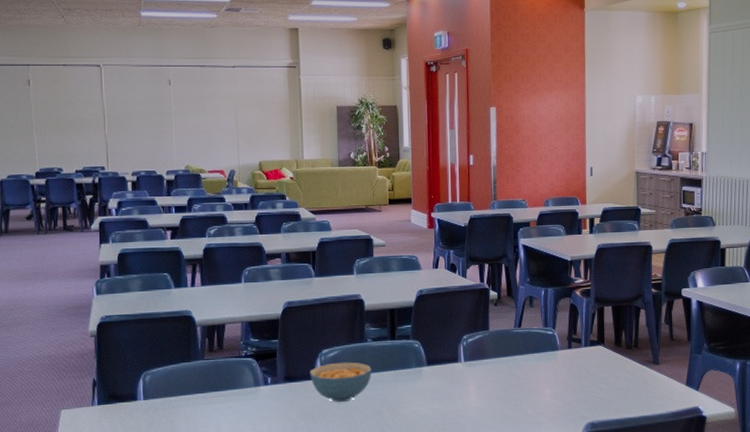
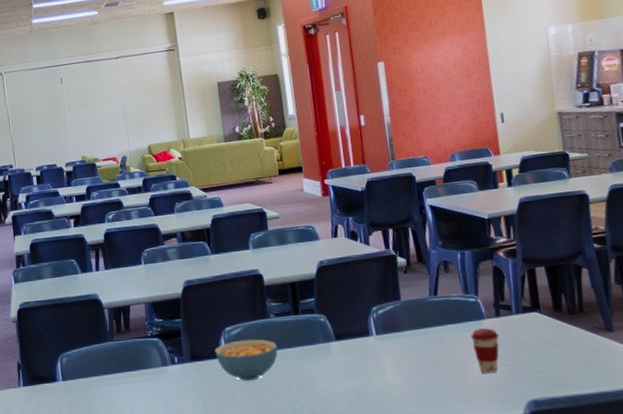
coffee cup: none [546,358,569,399] -> present [471,328,499,374]

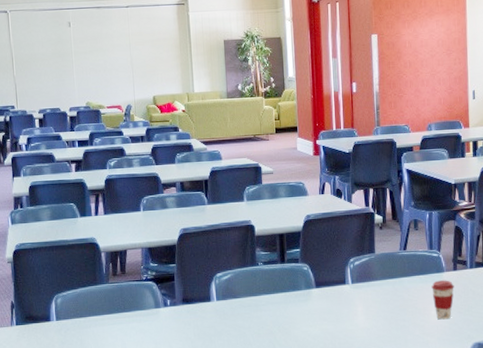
cereal bowl: present [214,339,278,381] -> none [205,284,264,323]

